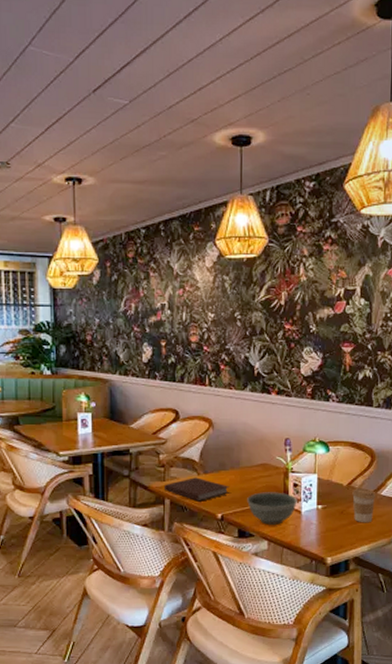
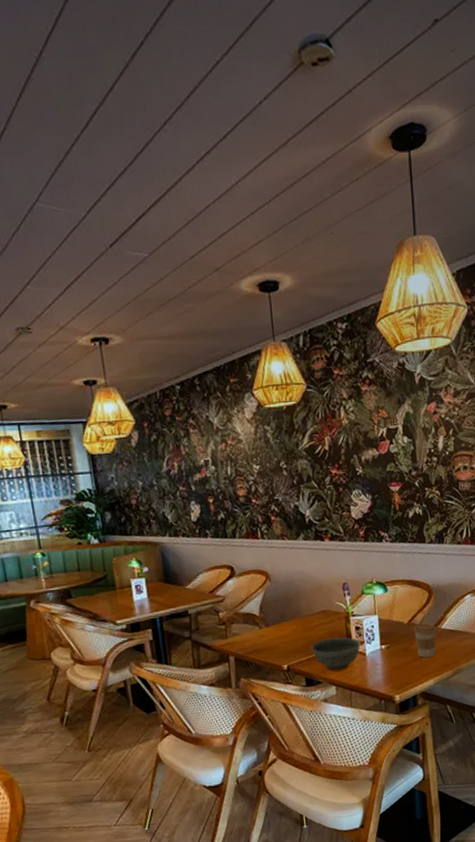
notebook: present [165,477,230,502] -> none [227,631,294,655]

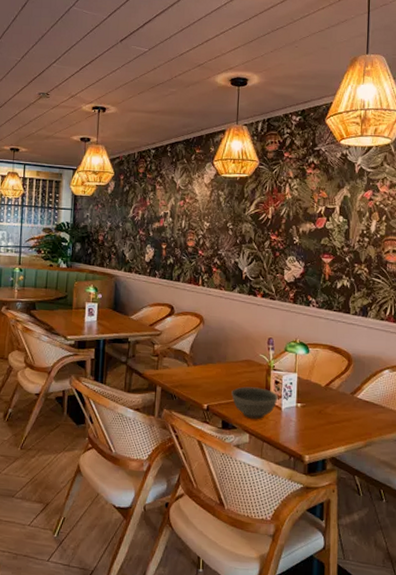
coffee cup: present [413,624,437,658] -> none [330,390,353,425]

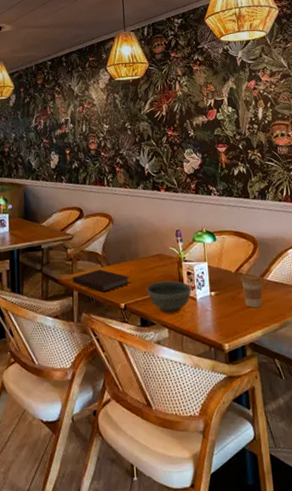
notebook: none [157,368,216,391] -> present [73,269,131,292]
coffee cup: none [330,390,353,425] -> present [241,274,263,308]

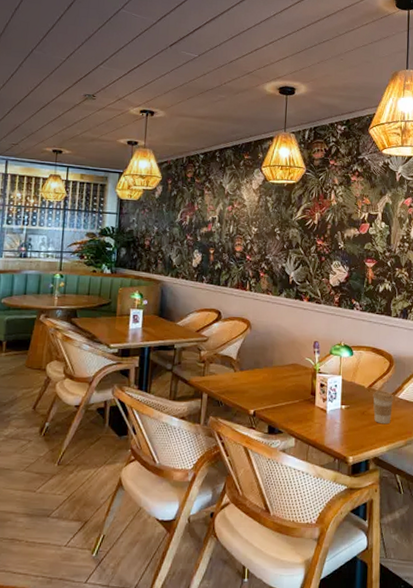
notebook: present [73,269,131,292] -> none [203,374,263,397]
bowl: present [147,280,192,313] -> none [278,390,323,423]

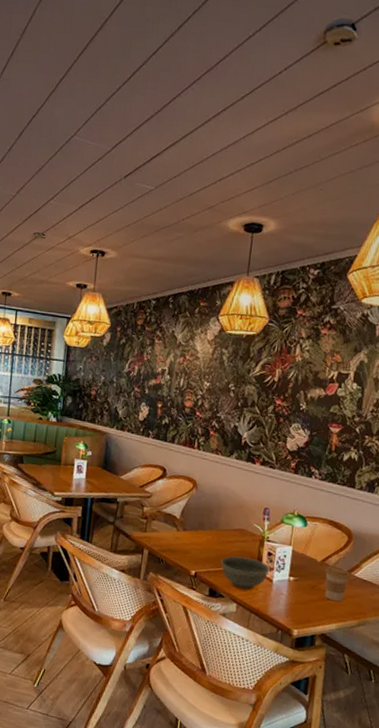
bowl: none [278,390,323,423] -> present [221,556,270,590]

